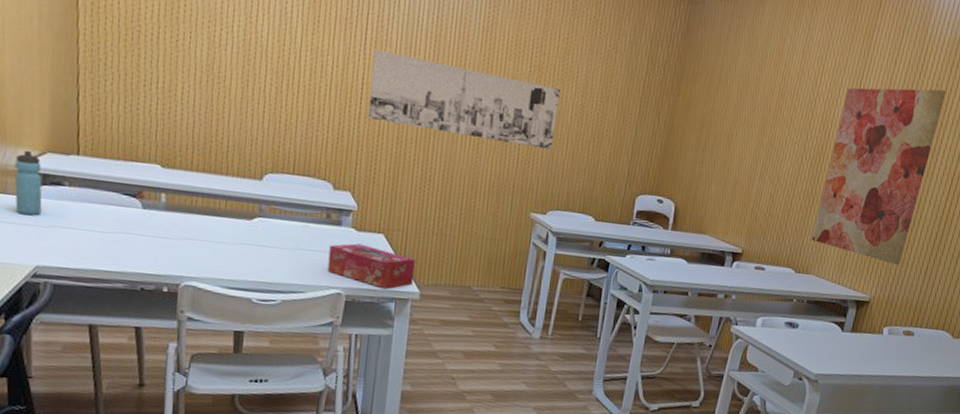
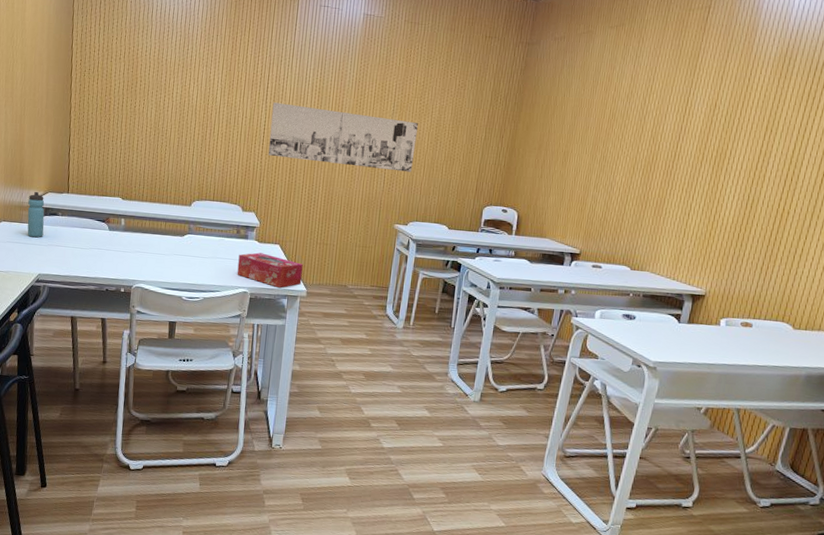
wall art: present [811,87,947,265] -> none [645,100,775,261]

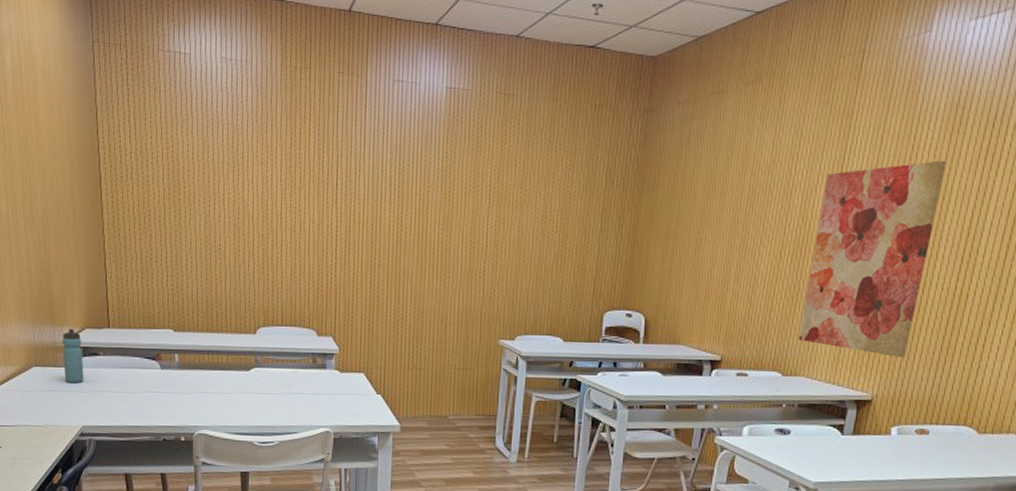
tissue box: present [237,252,303,288] -> none [316,384,394,425]
wall art: present [268,102,418,172] -> none [343,202,520,276]
wall art: none [645,100,775,261] -> present [798,160,947,358]

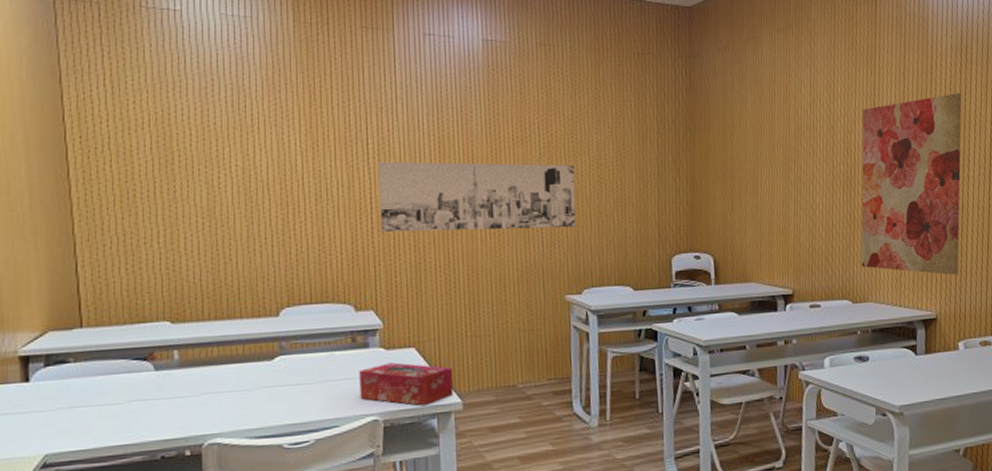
water bottle: present [62,328,84,383] -> none [15,333,47,402]
tissue box: none [316,384,394,425] -> present [359,362,453,406]
wall art: none [343,202,520,276] -> present [378,161,576,233]

